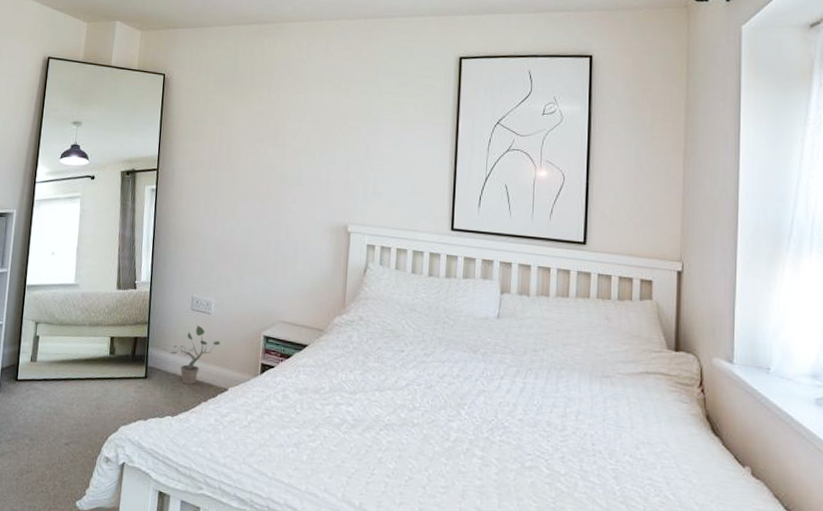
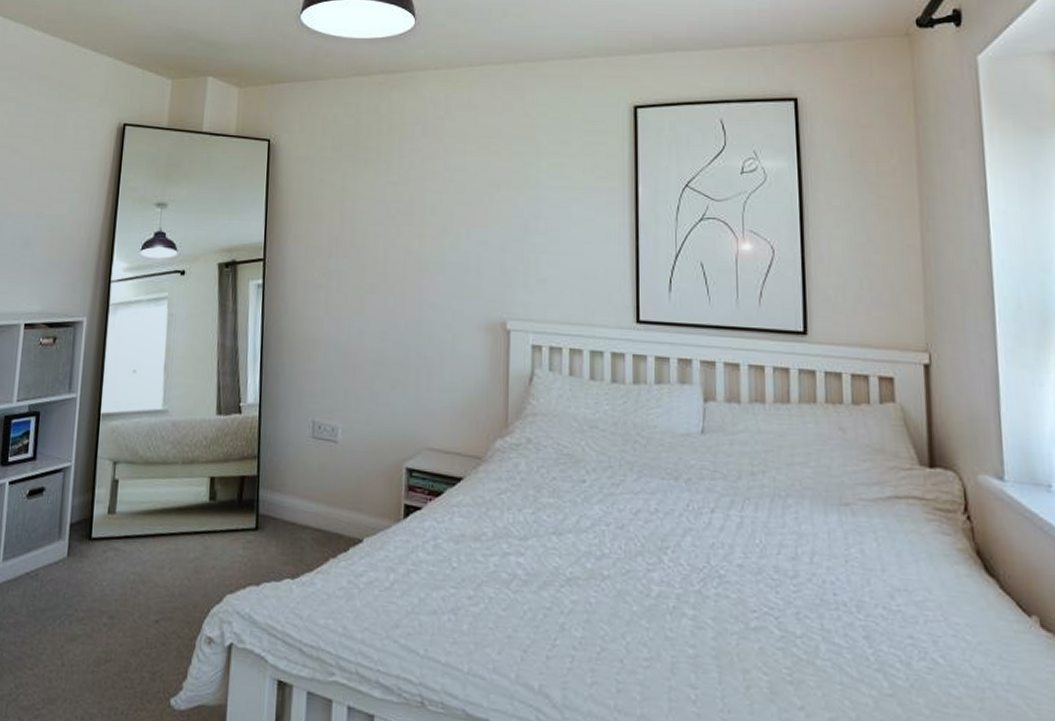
potted plant: present [170,325,220,385] -> none [286,457,351,537]

